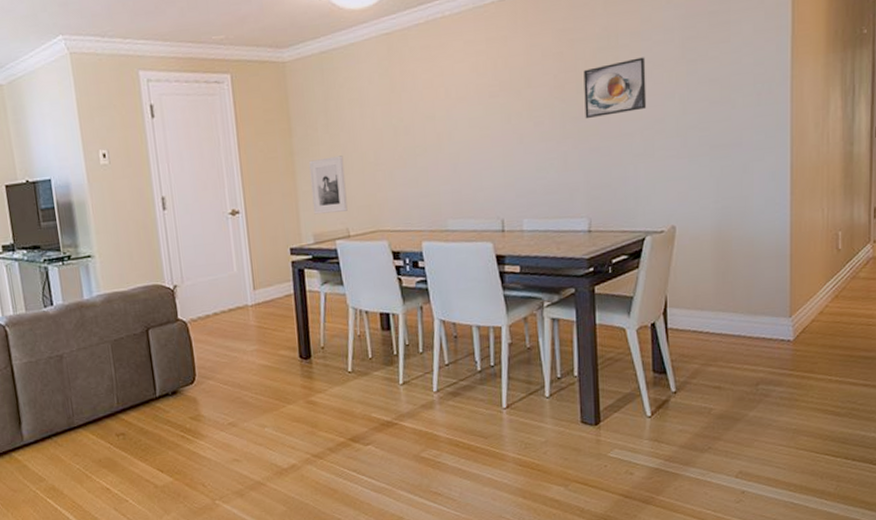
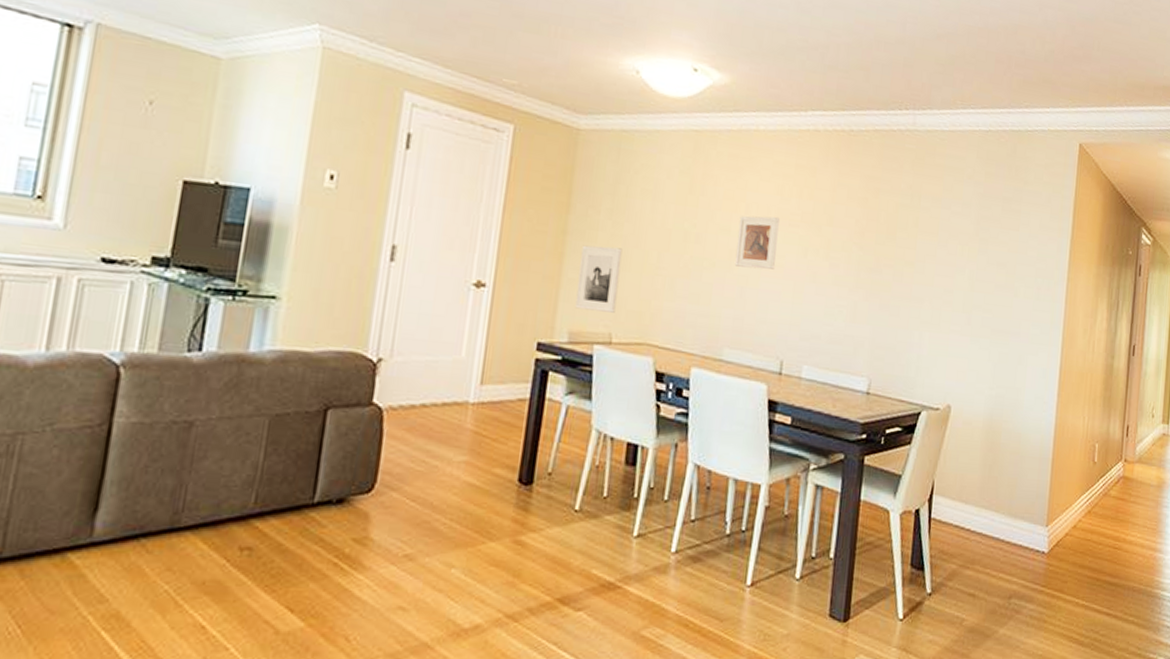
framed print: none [441,92,482,147] -> present [734,215,780,269]
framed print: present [583,57,647,119] -> none [880,222,943,277]

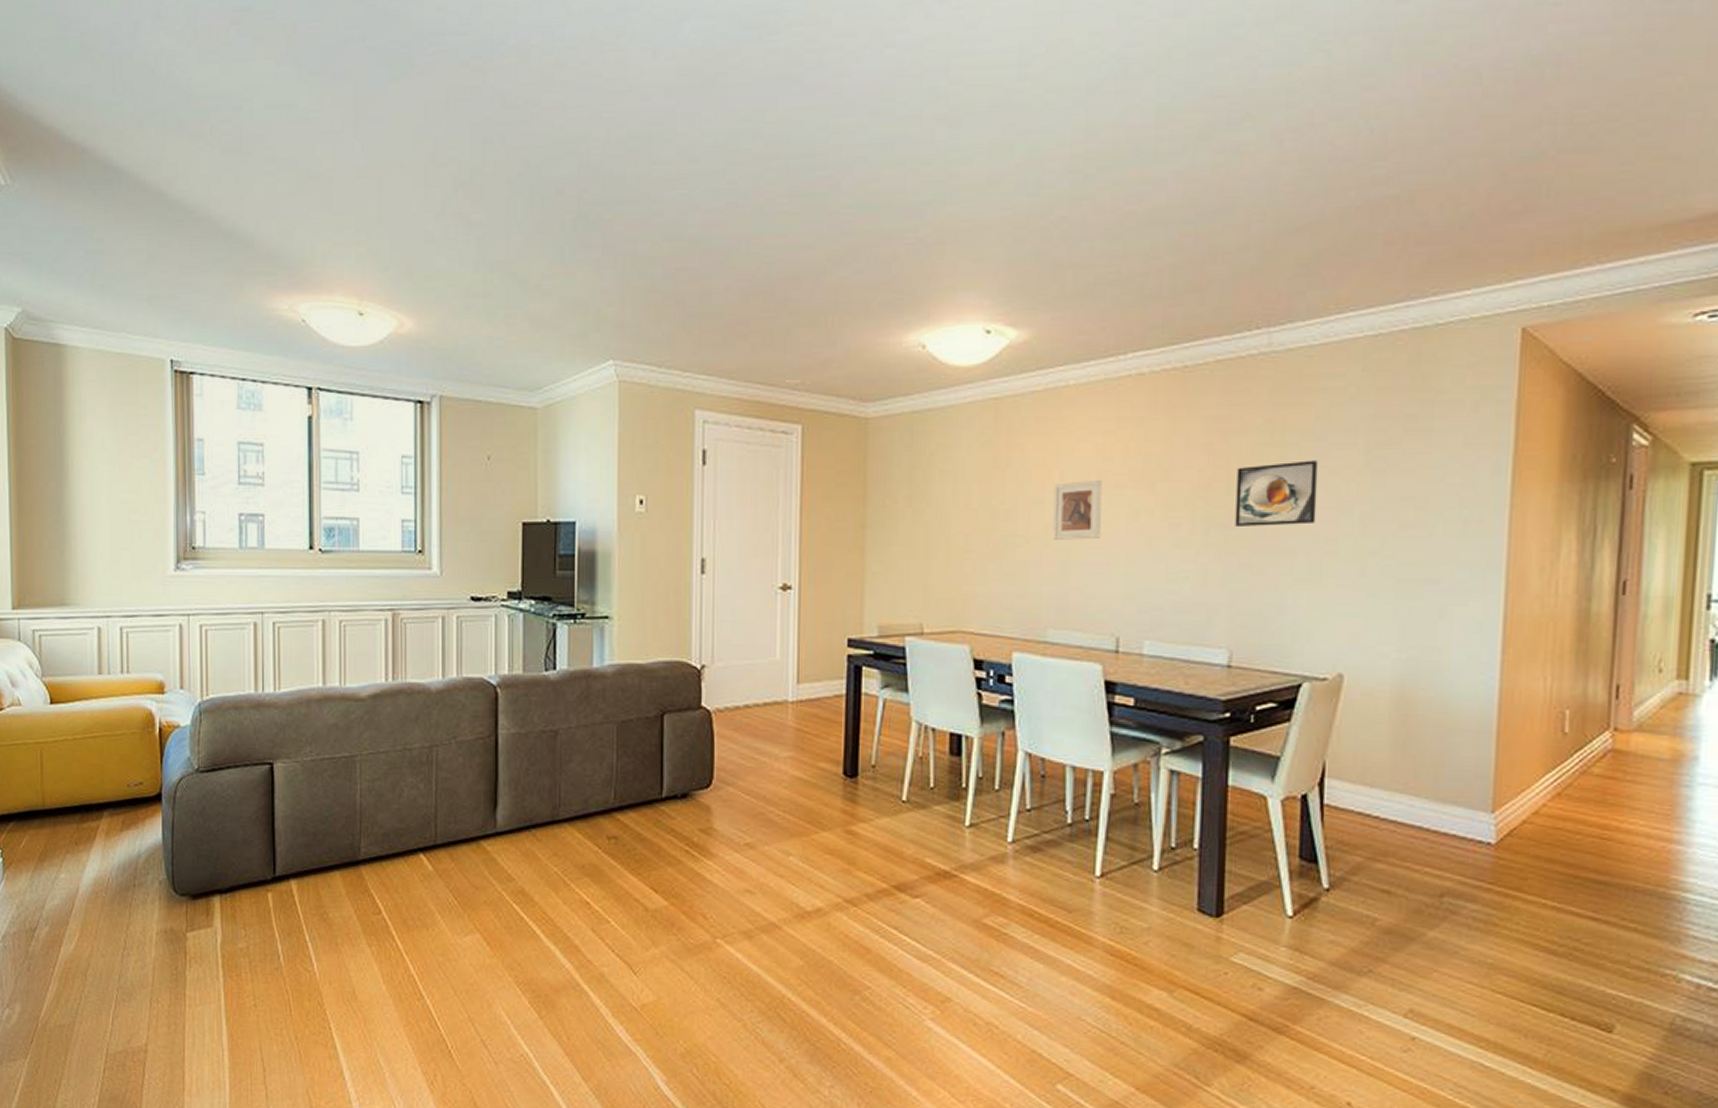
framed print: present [575,245,623,313] -> none [882,535,926,603]
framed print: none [880,222,943,277] -> present [1235,460,1319,528]

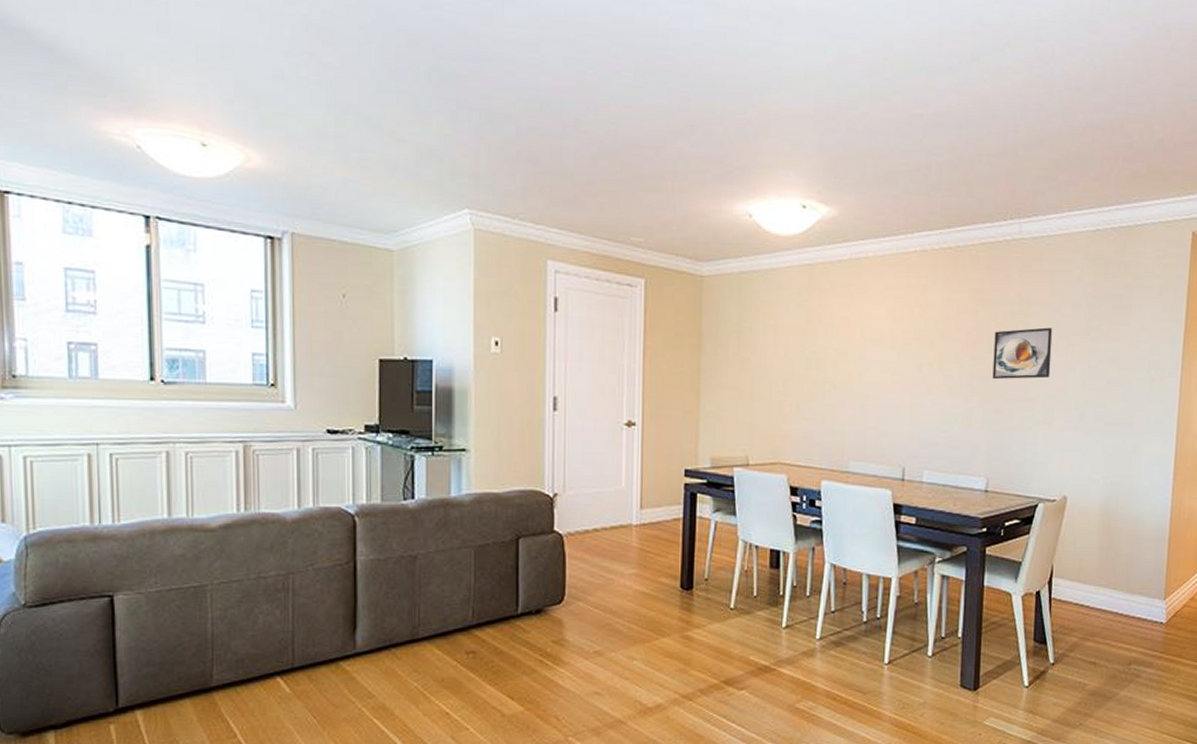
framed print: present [1052,479,1102,540] -> none [854,337,893,387]

